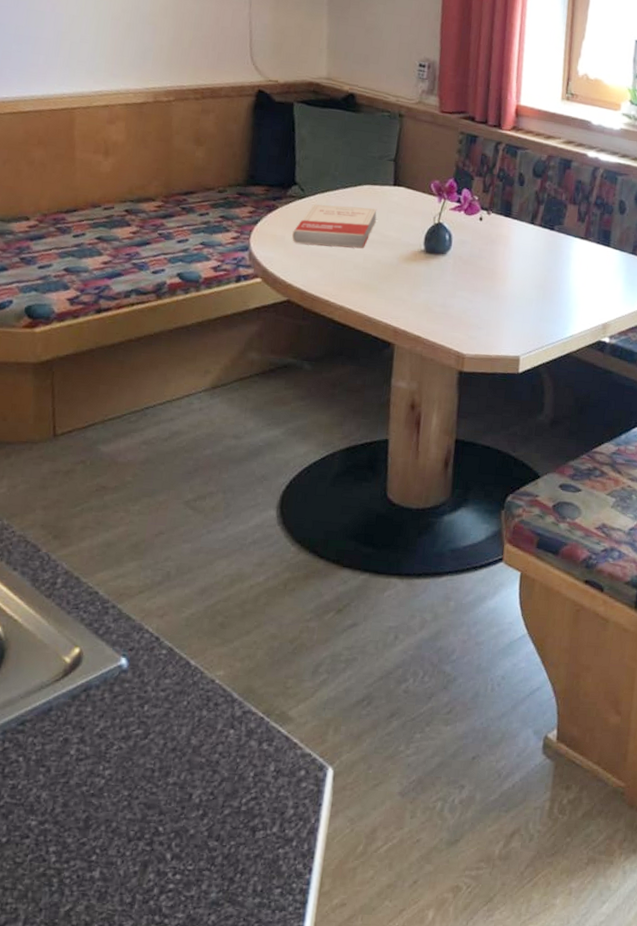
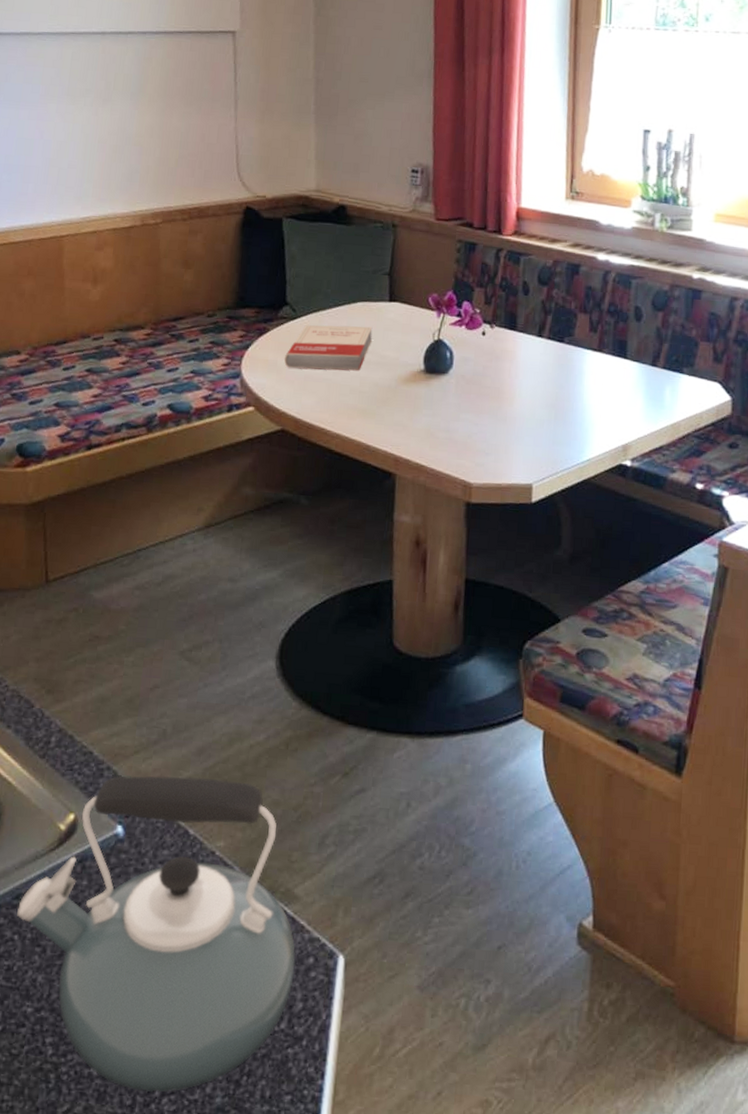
kettle: none [21,613,288,892] -> present [16,775,296,1093]

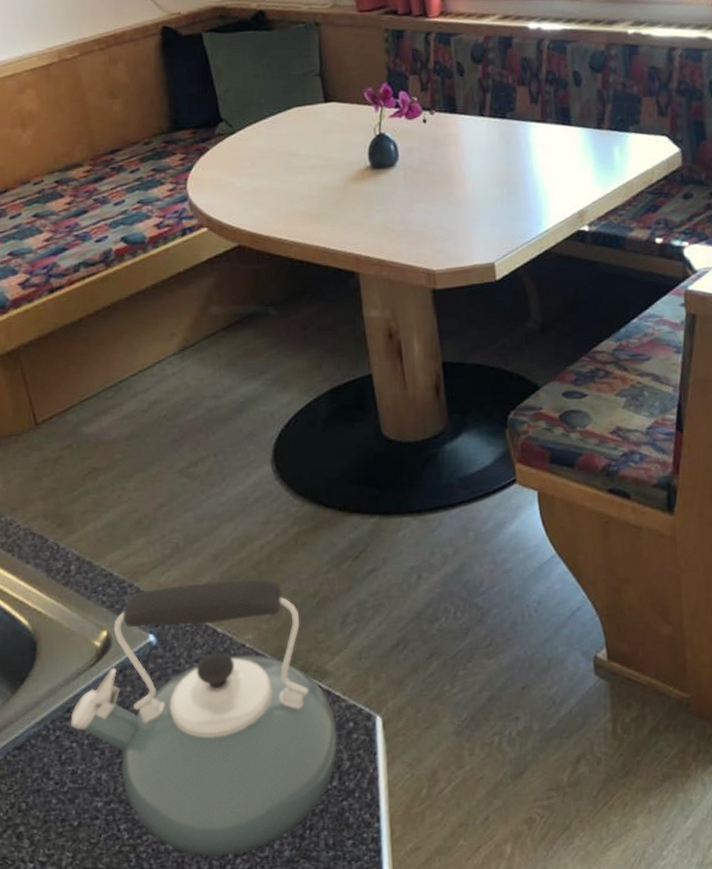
book: present [284,324,373,370] -> none [229,131,313,184]

